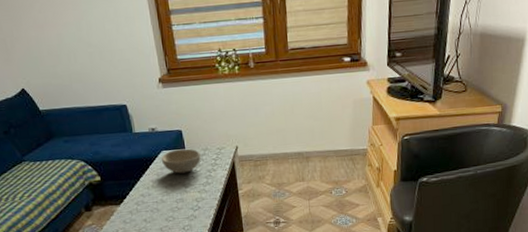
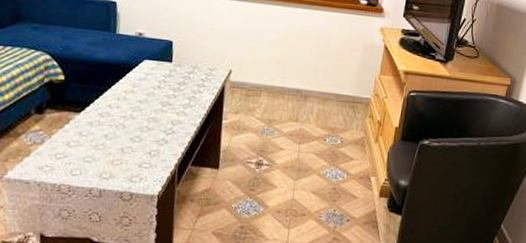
bowl: present [161,149,201,174] -> none [141,61,188,90]

